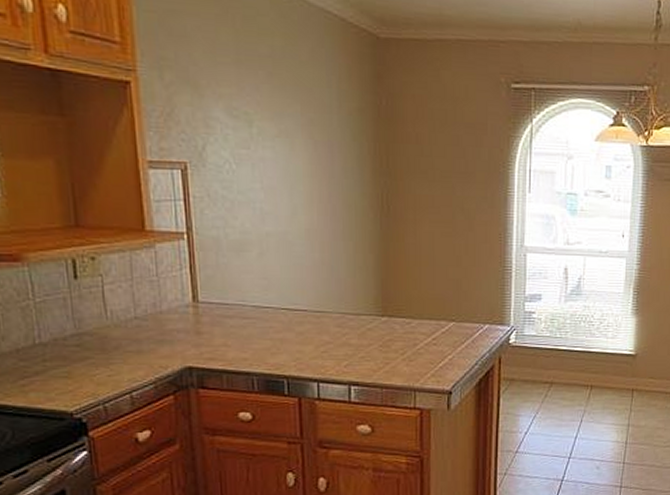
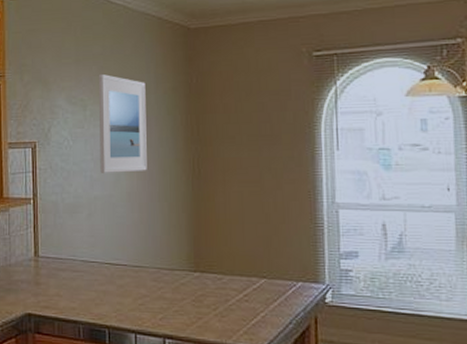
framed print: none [266,81,329,206] -> present [98,73,147,173]

